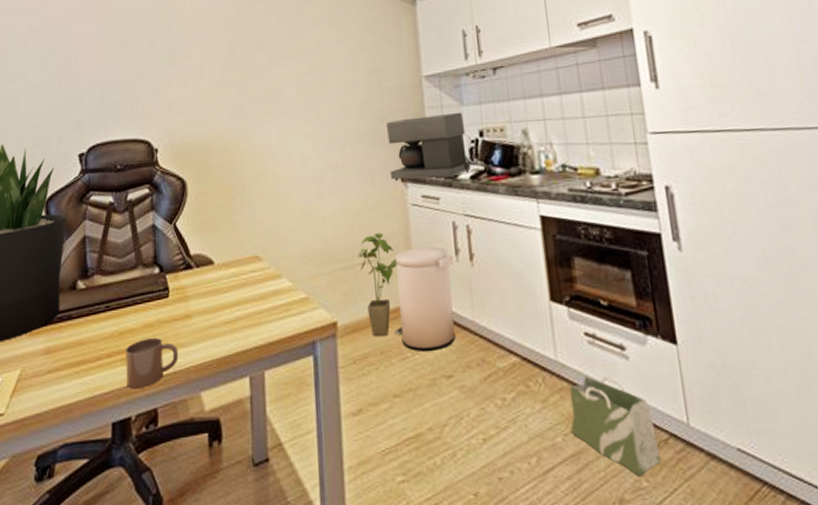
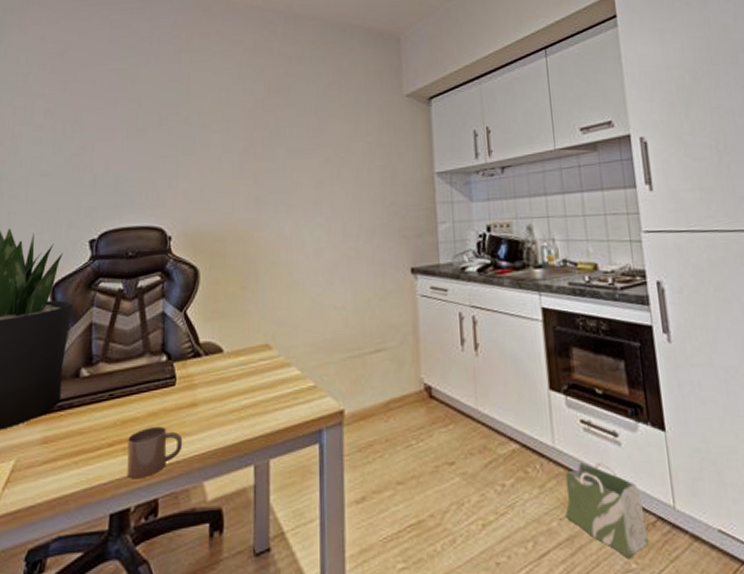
house plant: present [357,233,397,336] -> none [366,323,405,424]
coffee maker: present [387,112,471,182] -> none [399,207,478,273]
pedal bin: present [395,246,455,351] -> none [400,336,459,439]

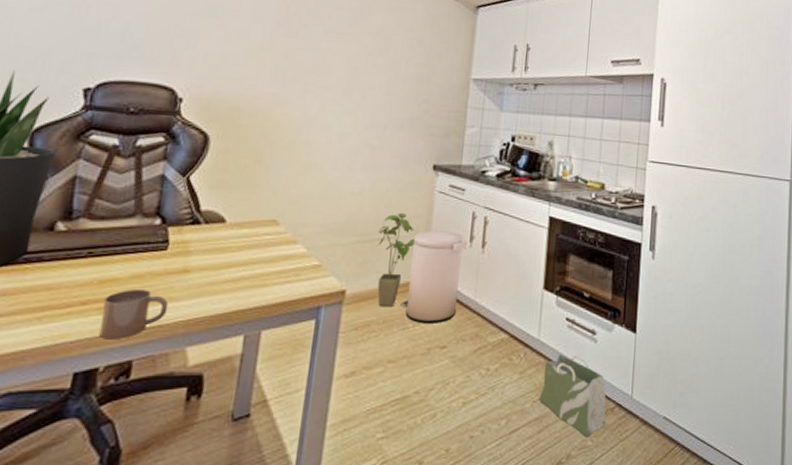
house plant: none [366,323,405,424] -> present [376,213,415,306]
pedal bin: none [400,336,459,439] -> present [400,230,467,323]

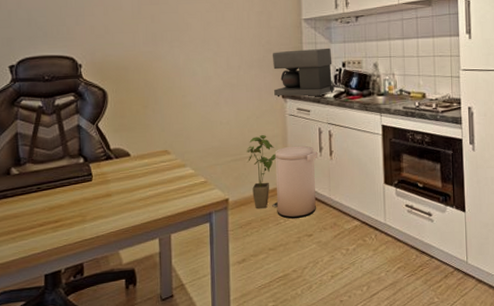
mug: present [99,289,169,340] -> none [55,211,101,250]
coffee maker: none [424,113,500,174] -> present [273,48,335,98]
grocery bag: present [539,354,606,438] -> none [391,233,448,296]

